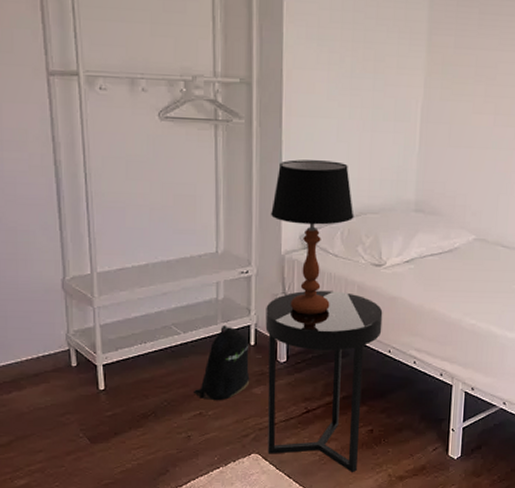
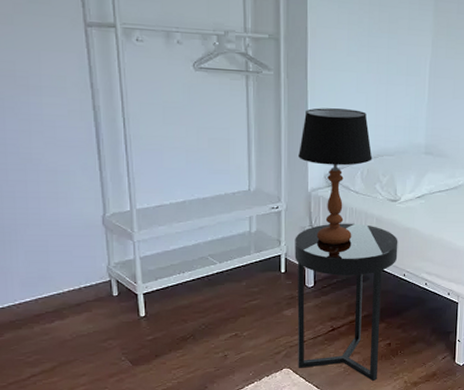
backpack: present [194,325,250,400] -> none [230,255,281,322]

